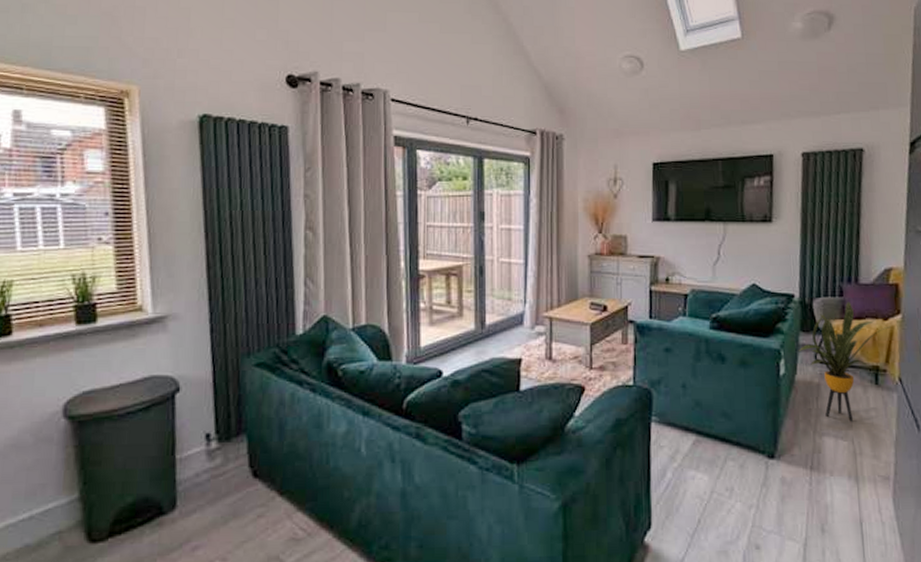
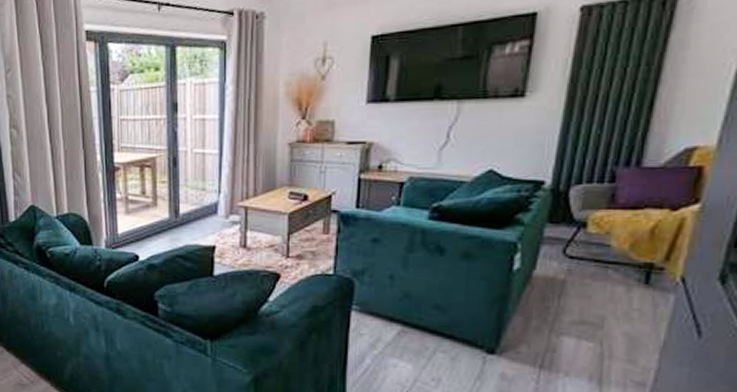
house plant: present [798,302,891,422] -> none [541,189,681,323]

